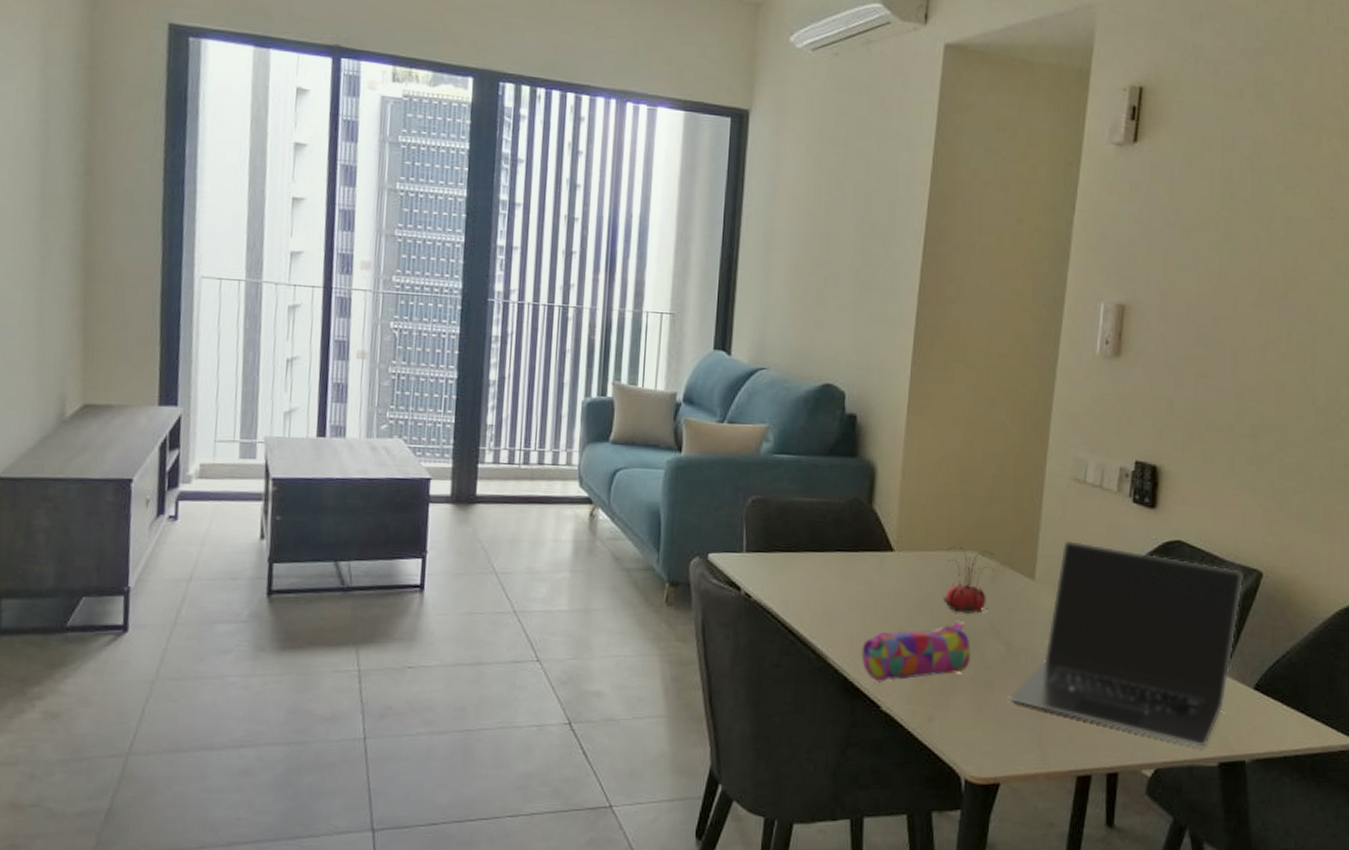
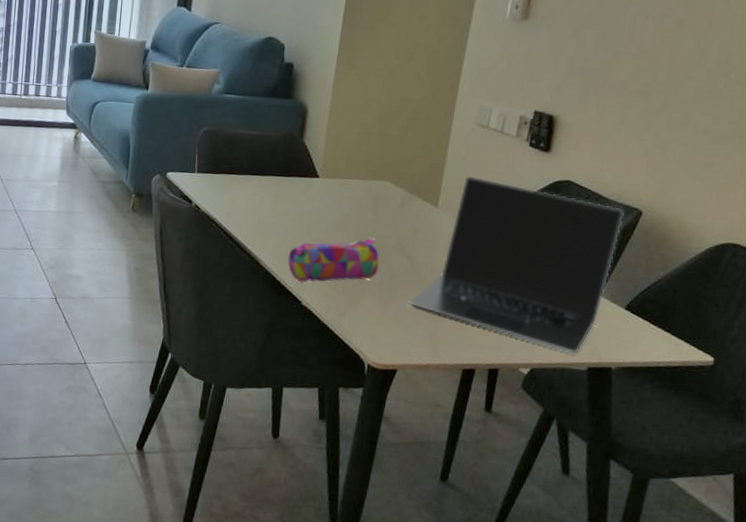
flower: present [942,546,995,613] -> none [358,175,405,232]

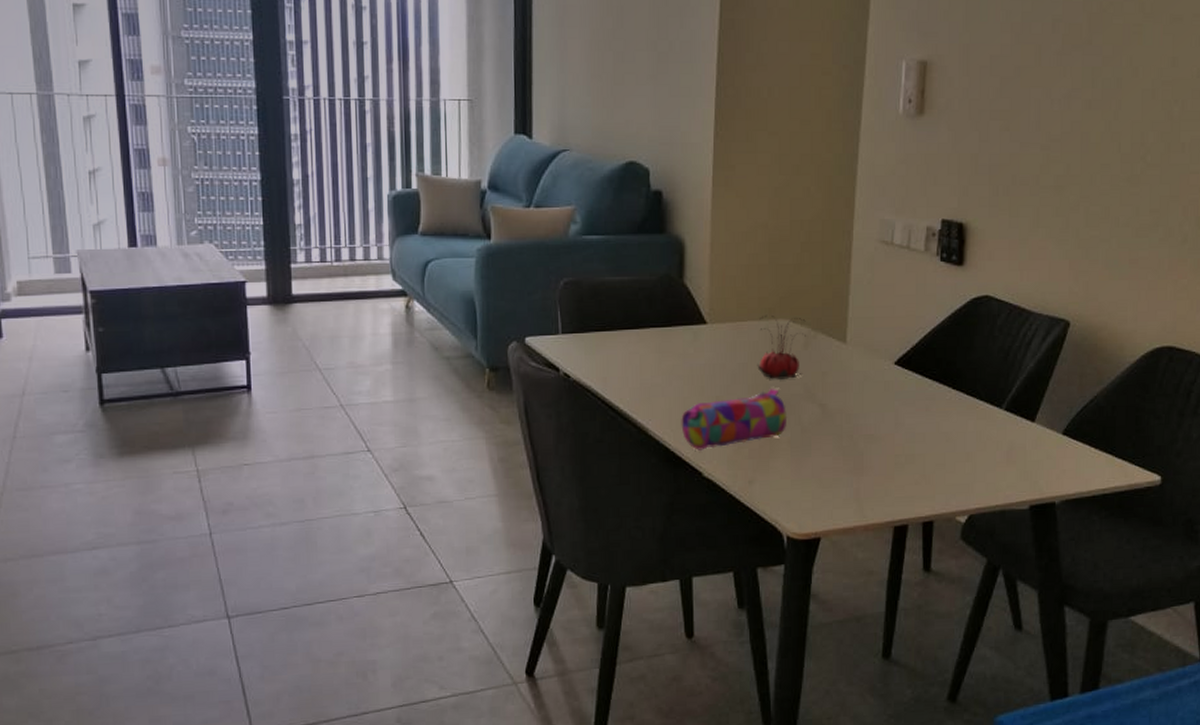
flower: none [358,175,405,232] -> present [757,314,806,379]
laptop: present [409,175,624,354] -> none [826,302,1050,492]

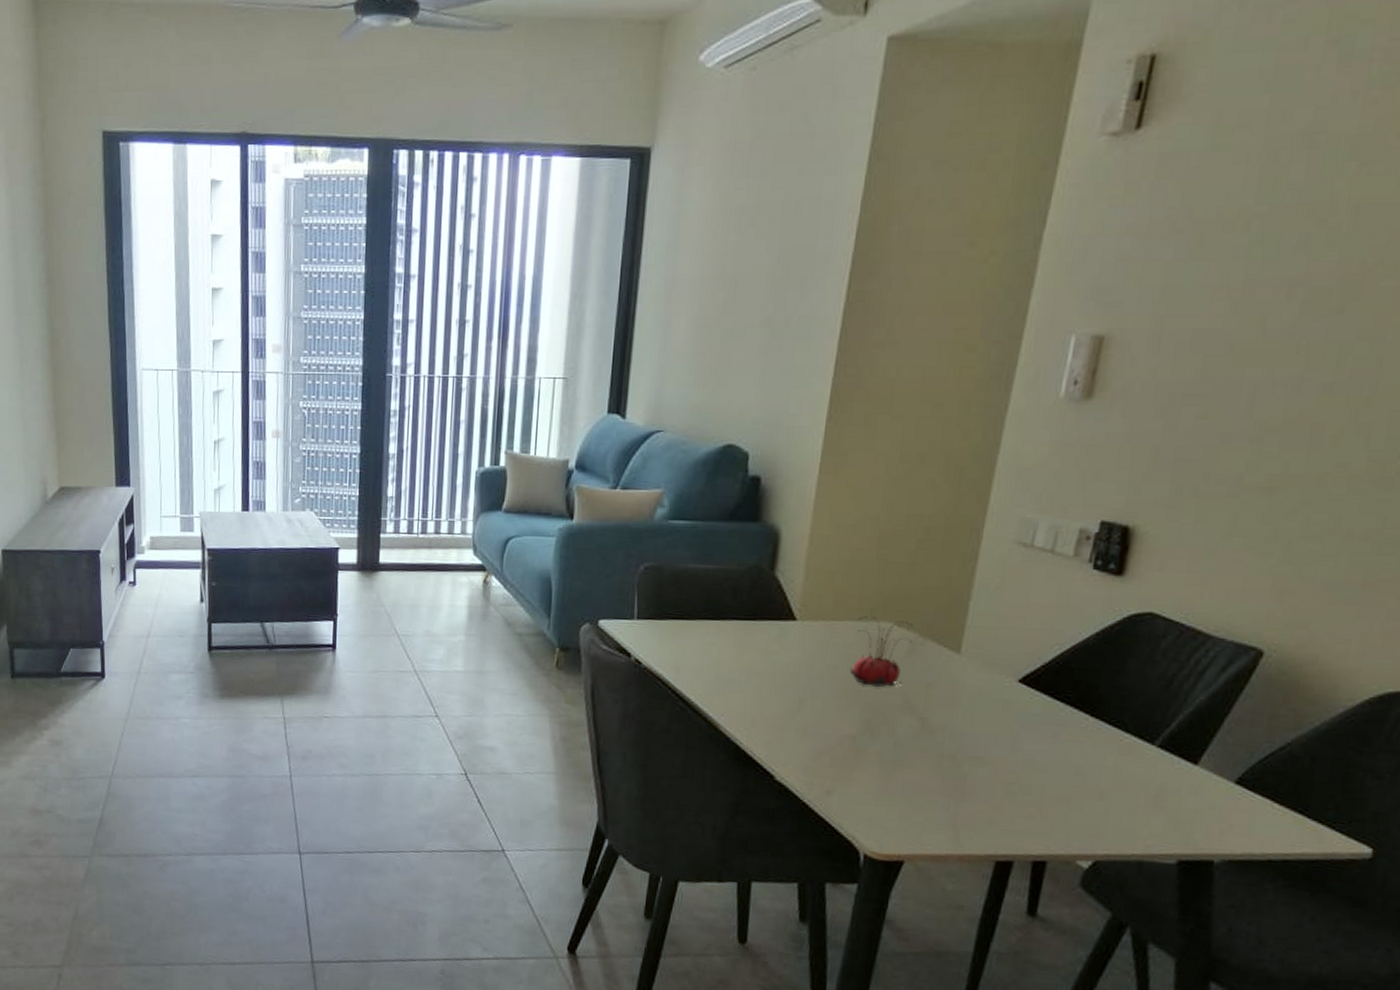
pencil case: present [681,389,788,450] -> none [756,696,880,753]

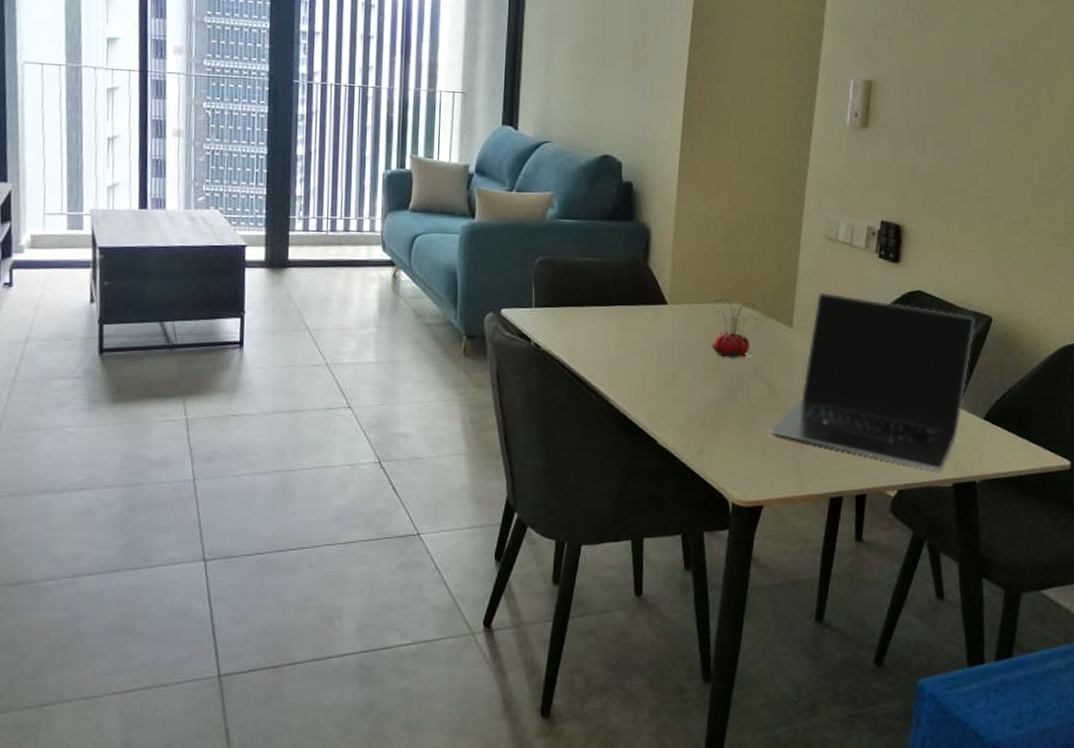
laptop: none [920,610,1236,842] -> present [770,291,975,470]

